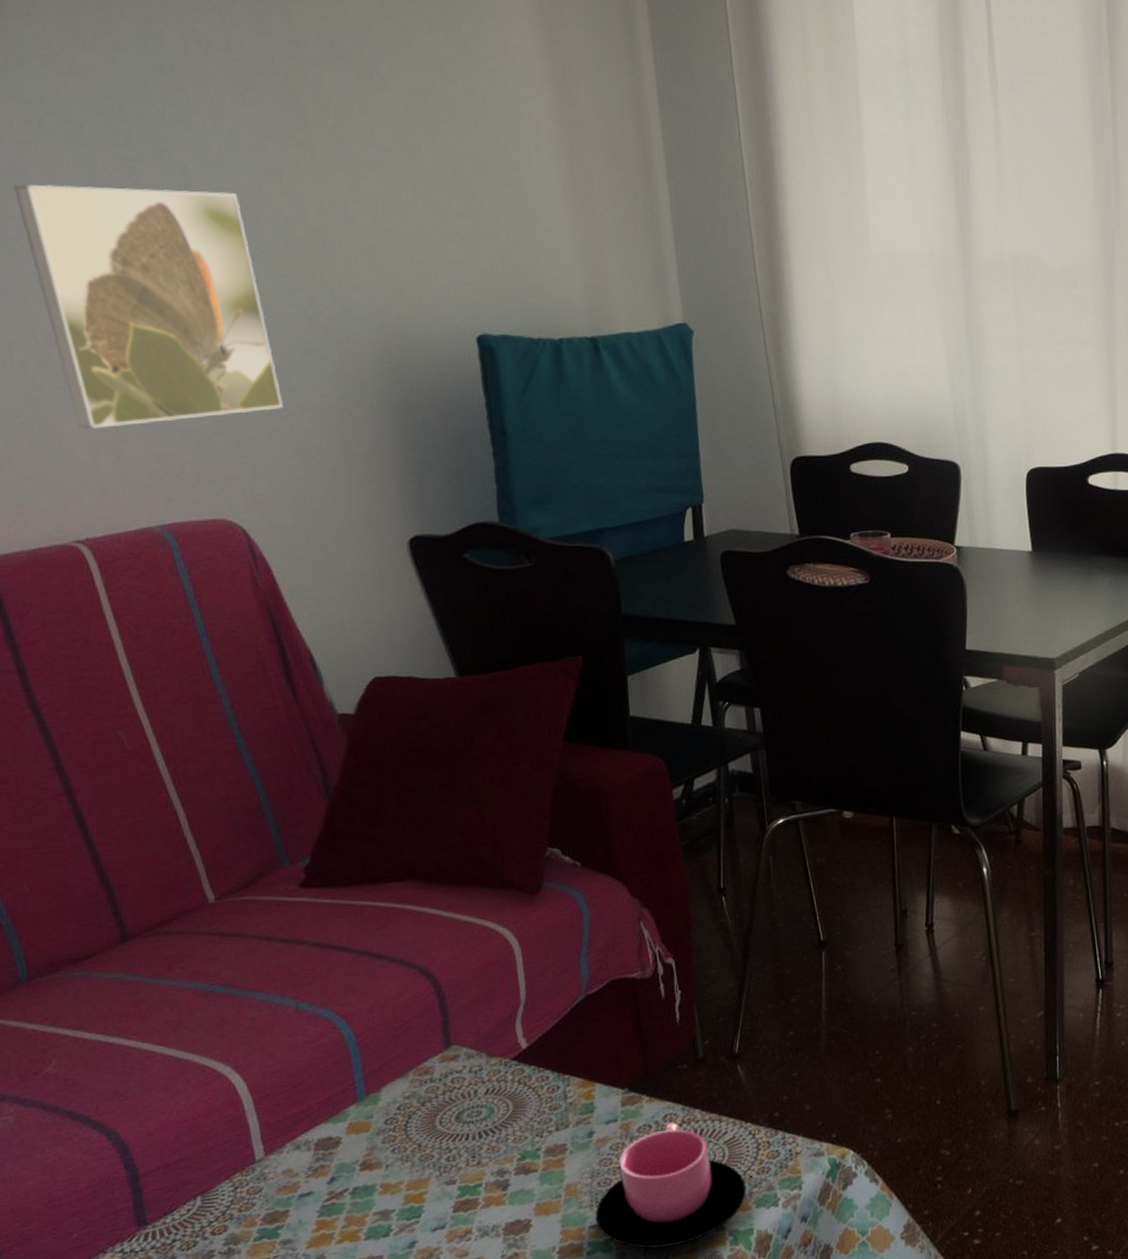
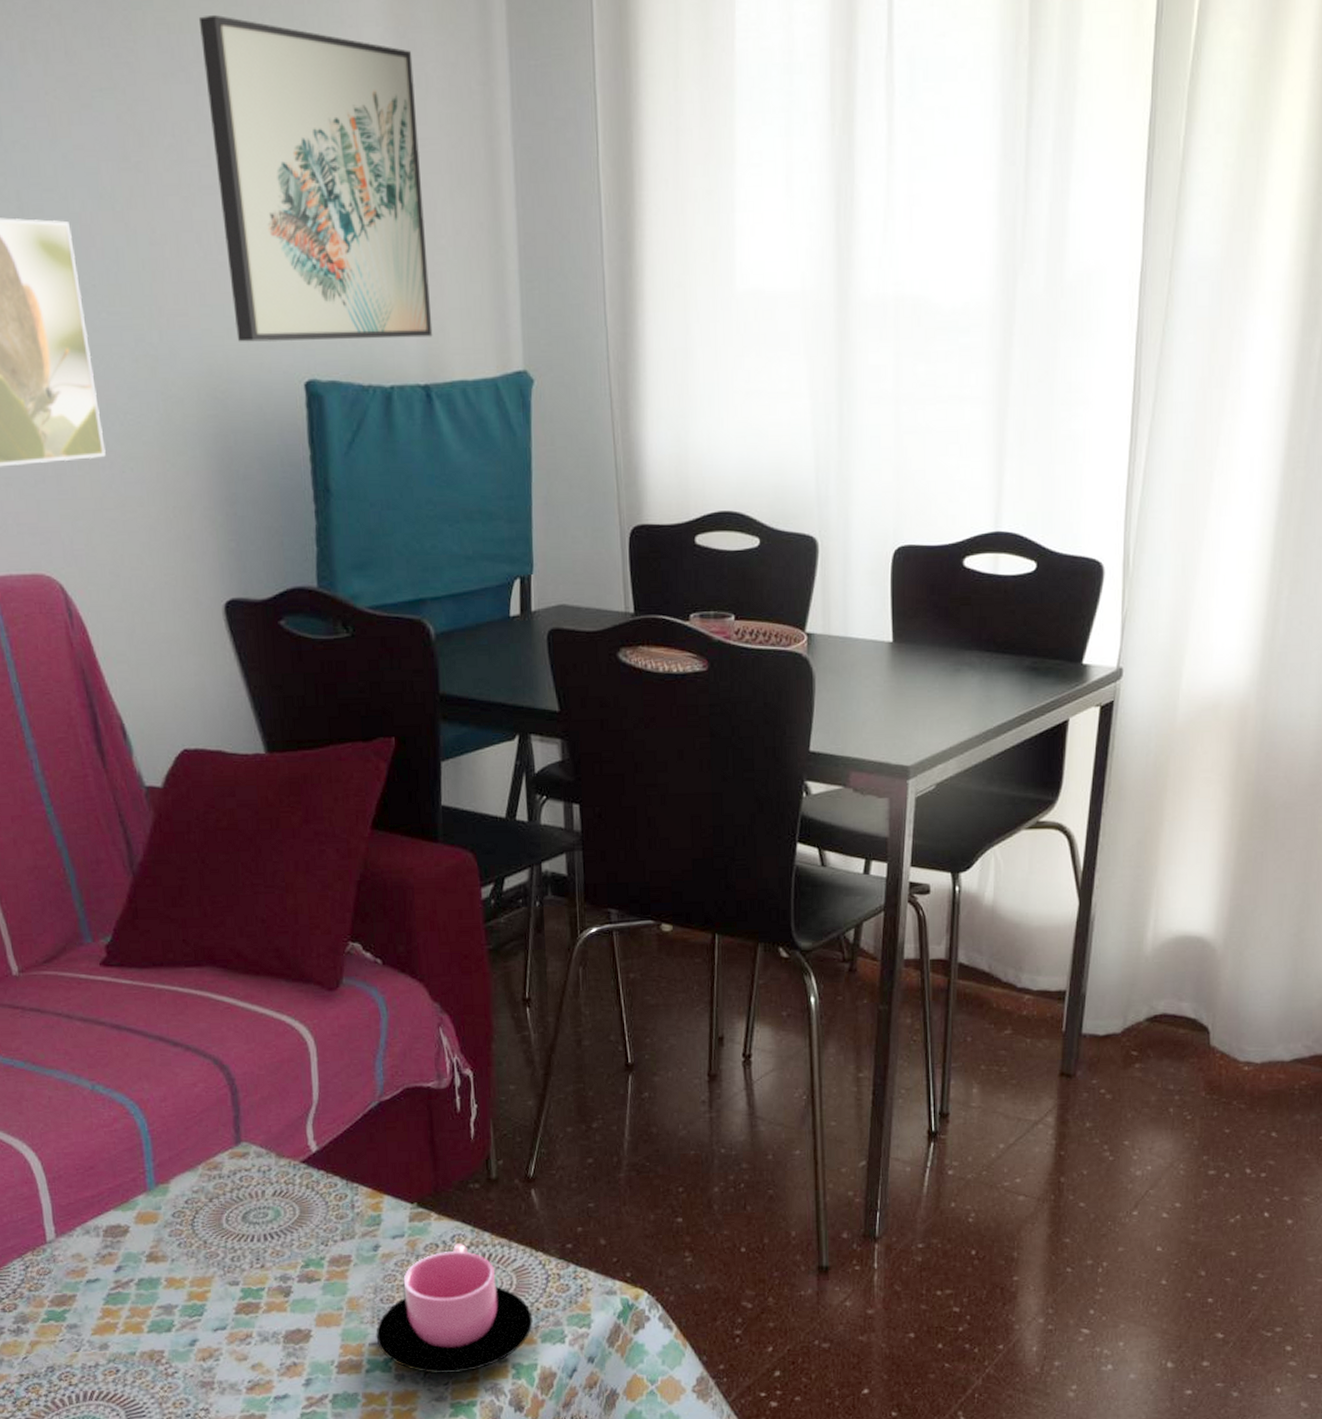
wall art: none [356,10,597,301] -> present [198,15,433,342]

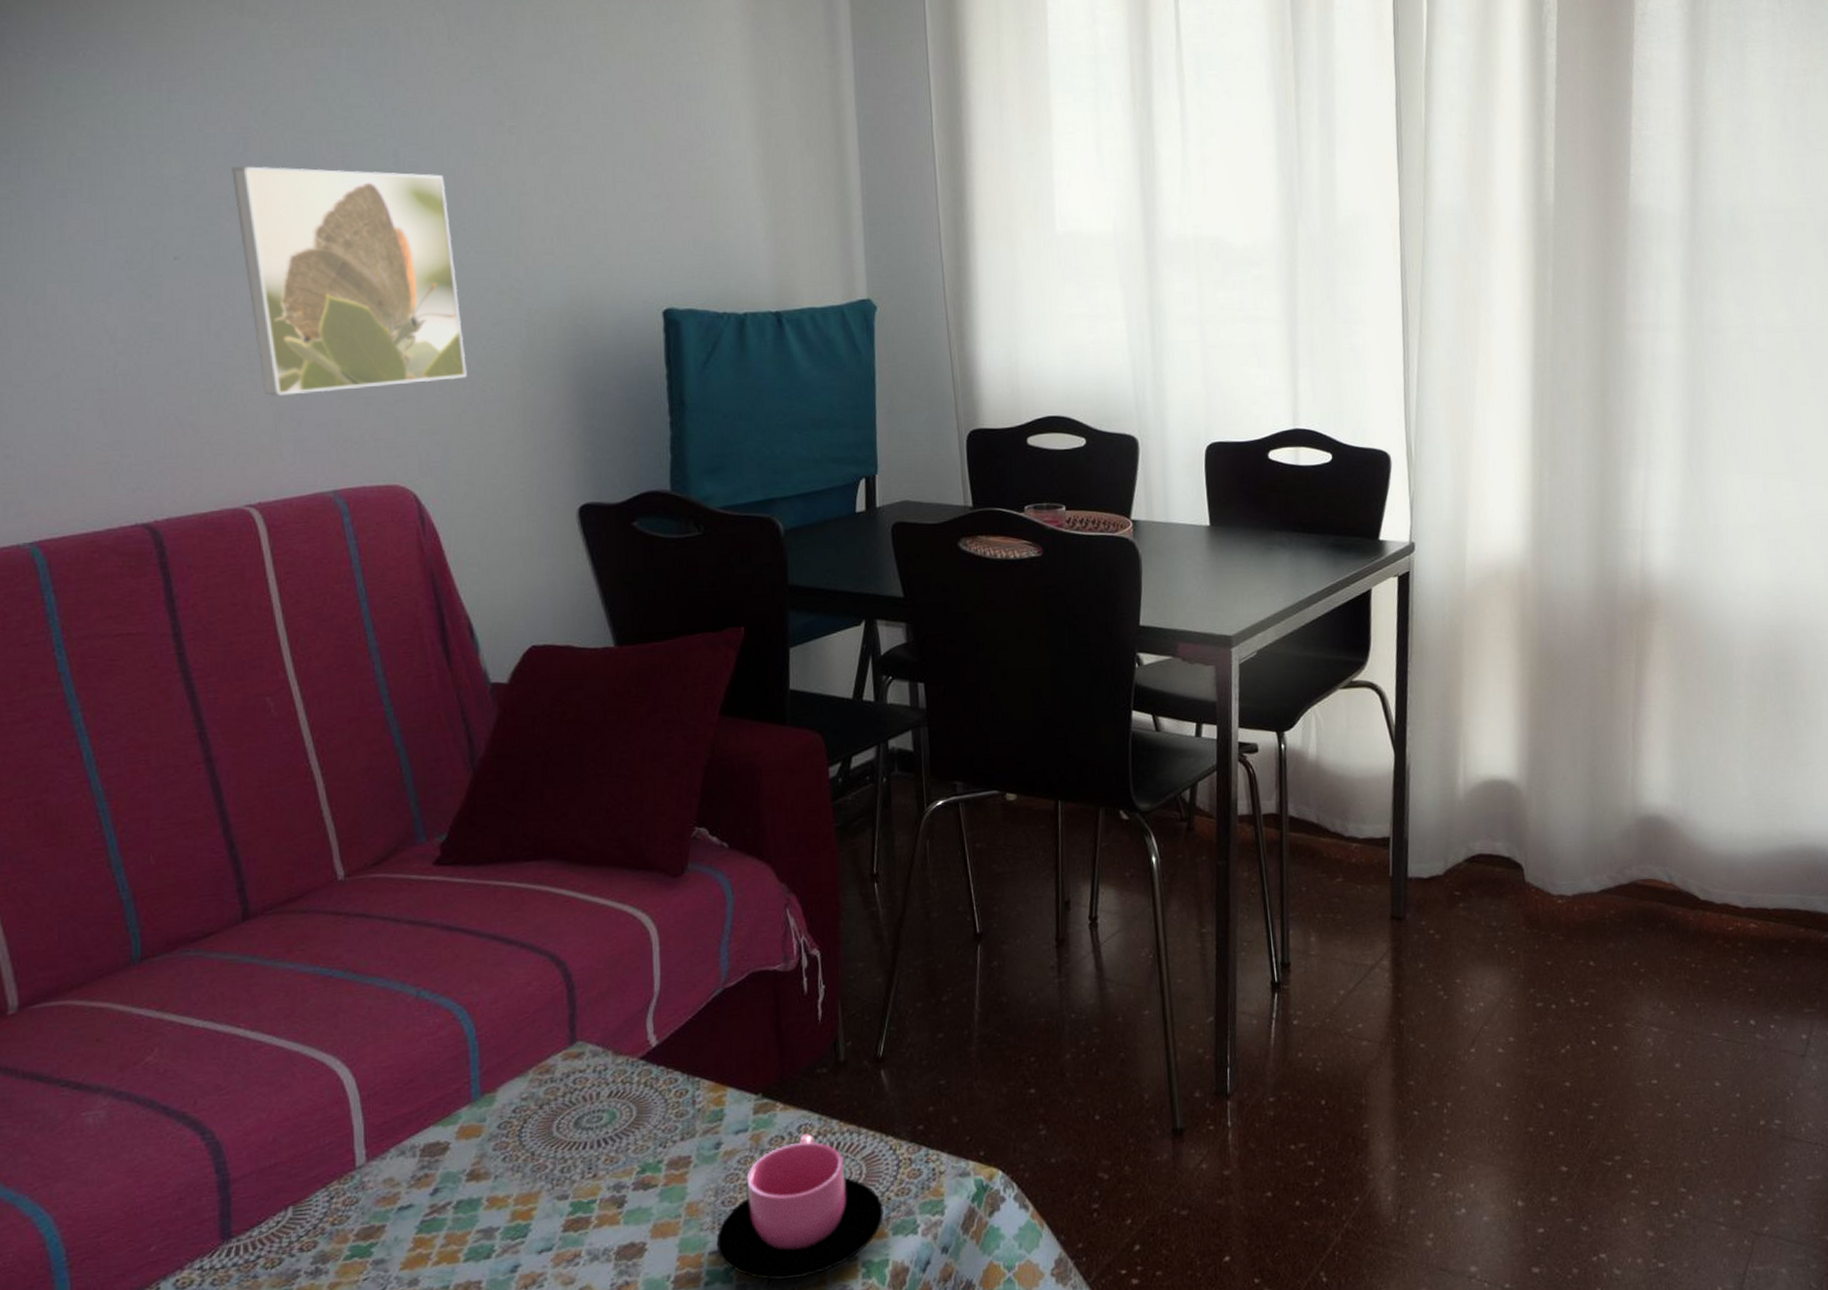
wall art: present [198,15,433,342] -> none [573,10,784,277]

